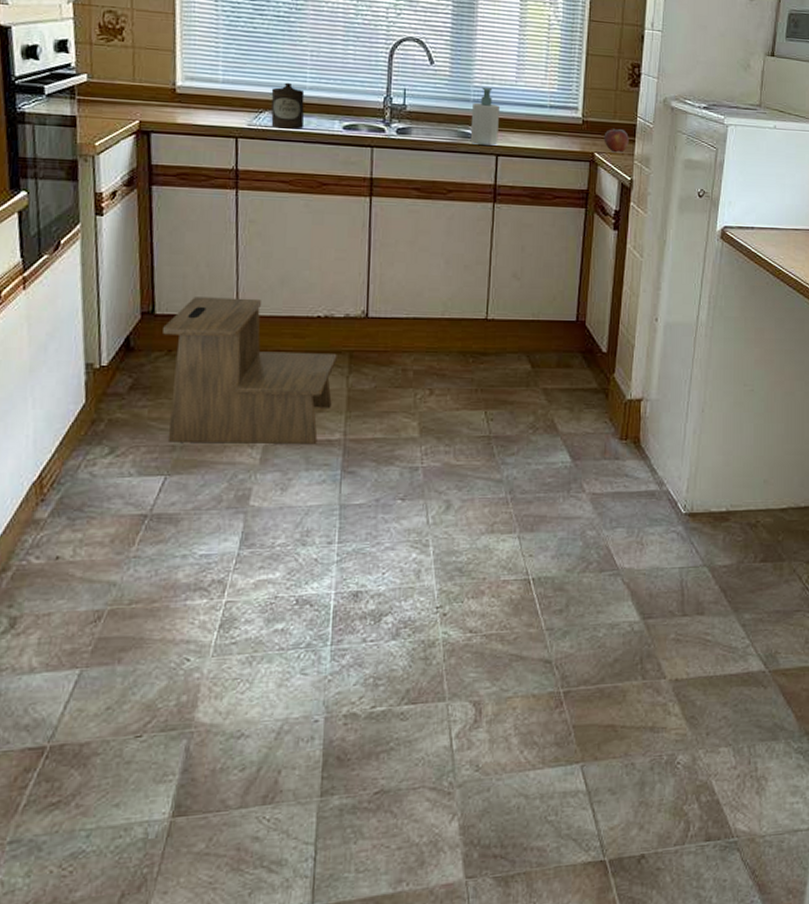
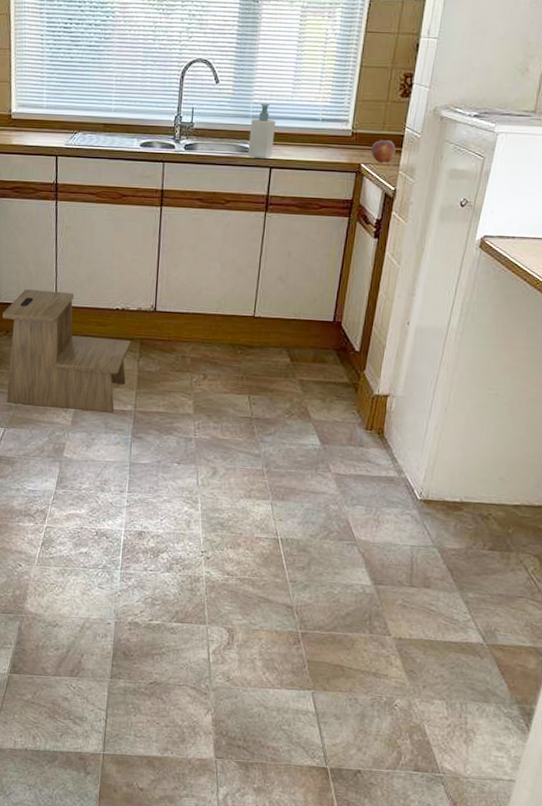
canister: present [271,82,305,130] -> none [83,106,110,148]

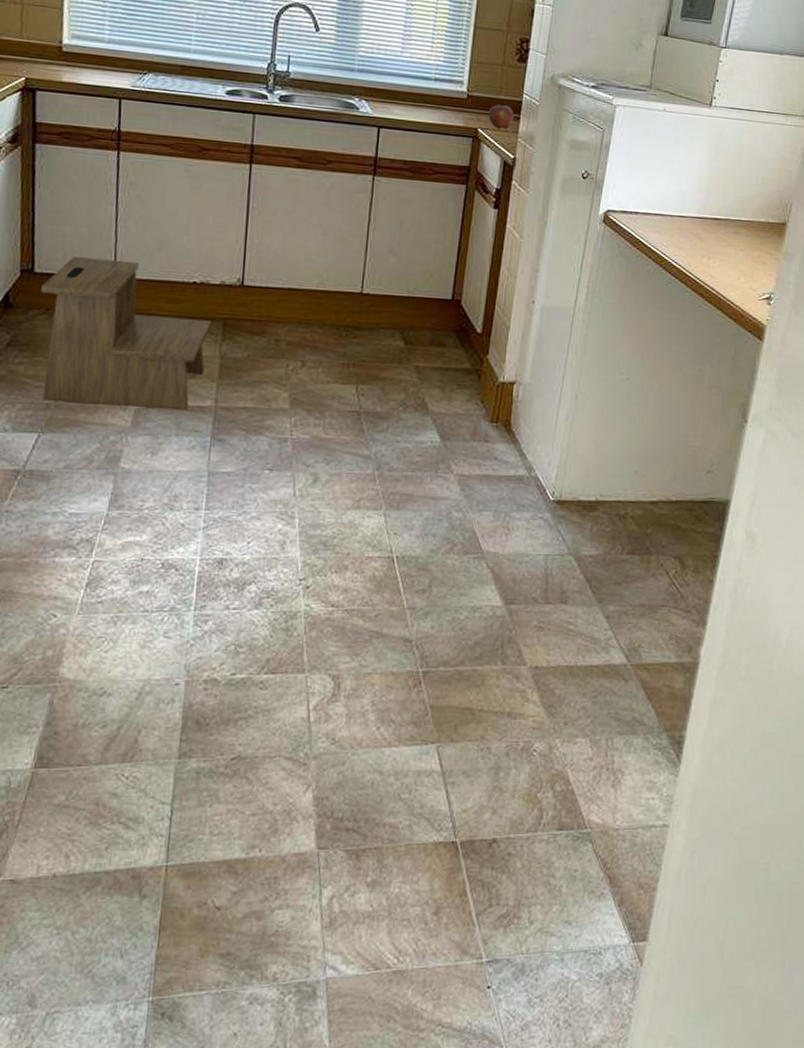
soap bottle: present [247,103,275,159] -> none [352,56,384,117]

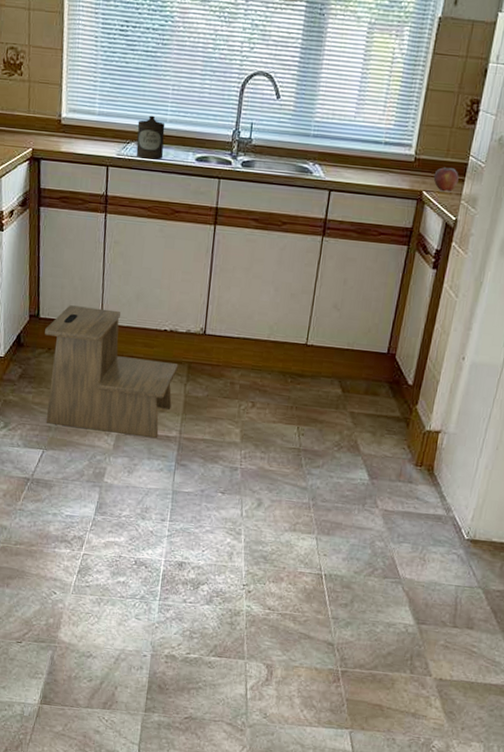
canister: none [154,44,189,93] -> present [136,115,165,160]

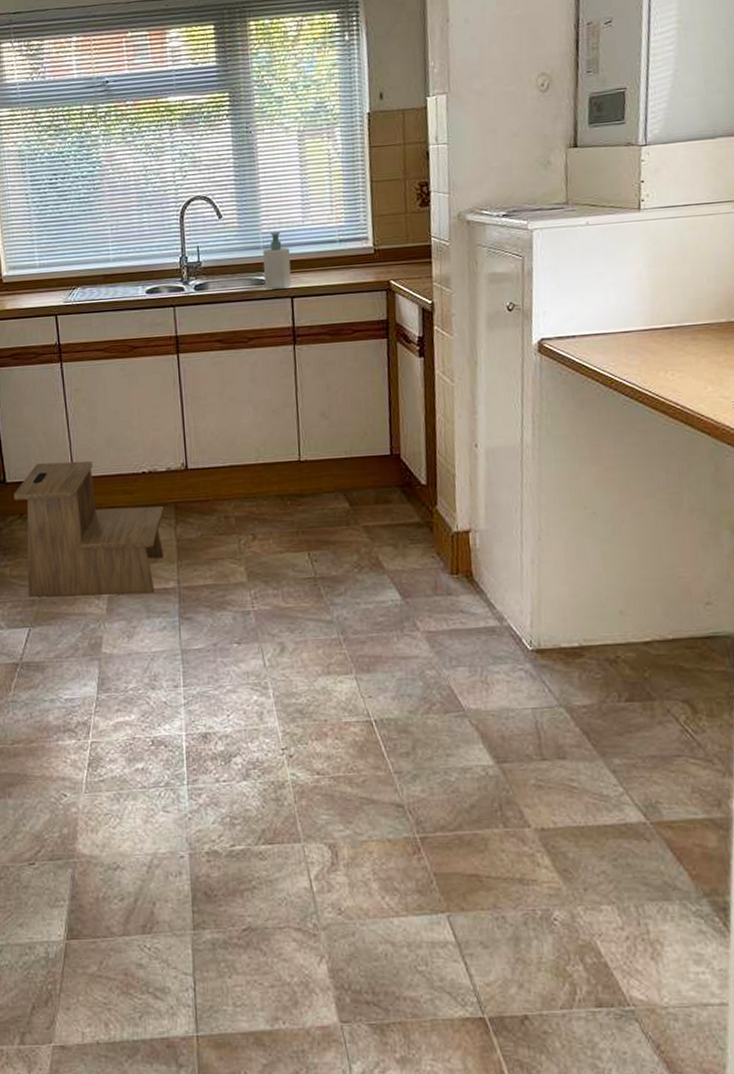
canister: present [136,115,165,160] -> none [80,257,112,301]
soap bottle: none [306,122,337,181] -> present [263,231,292,290]
fruit: present [433,166,459,192] -> none [398,252,425,278]

